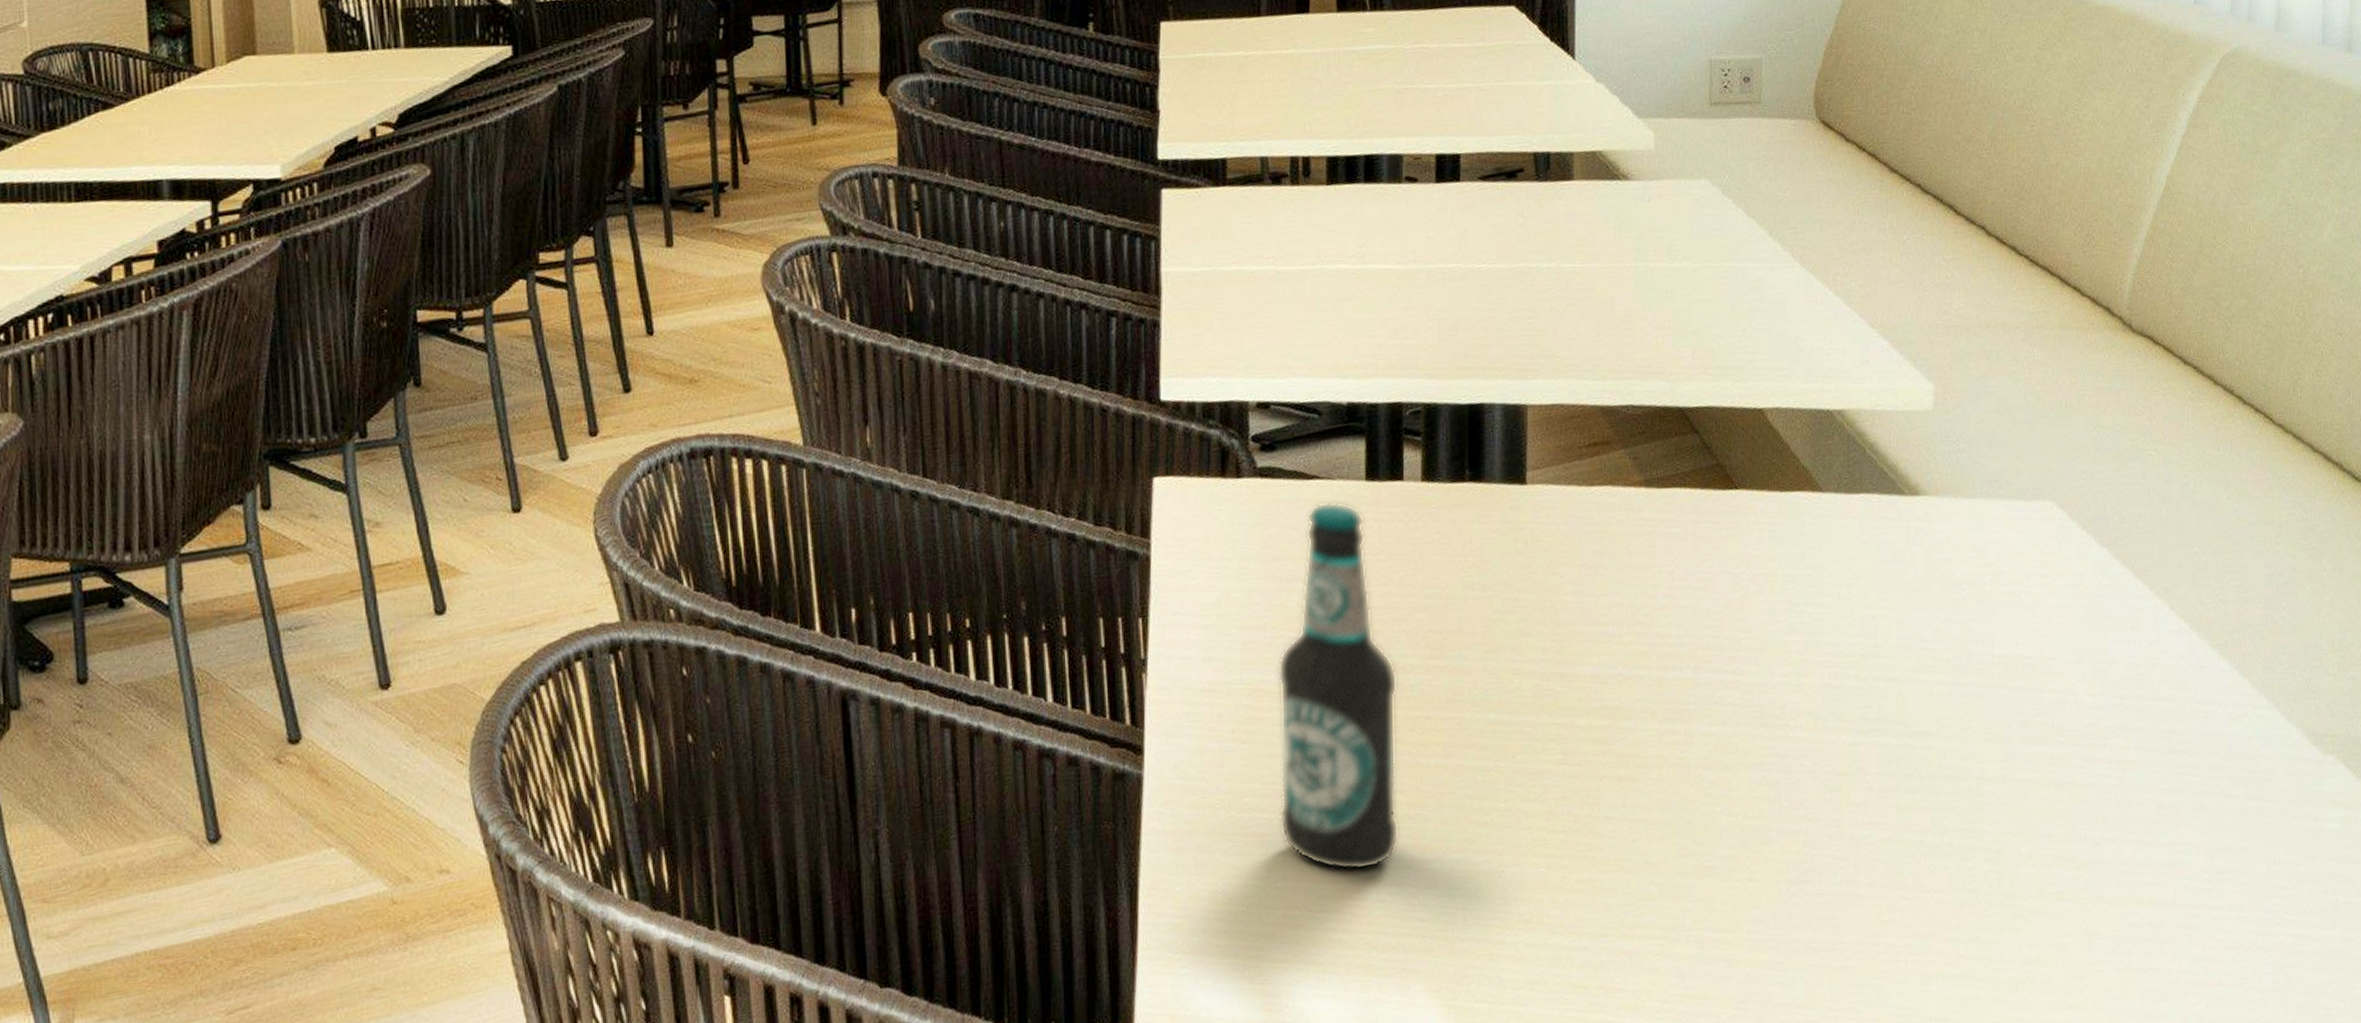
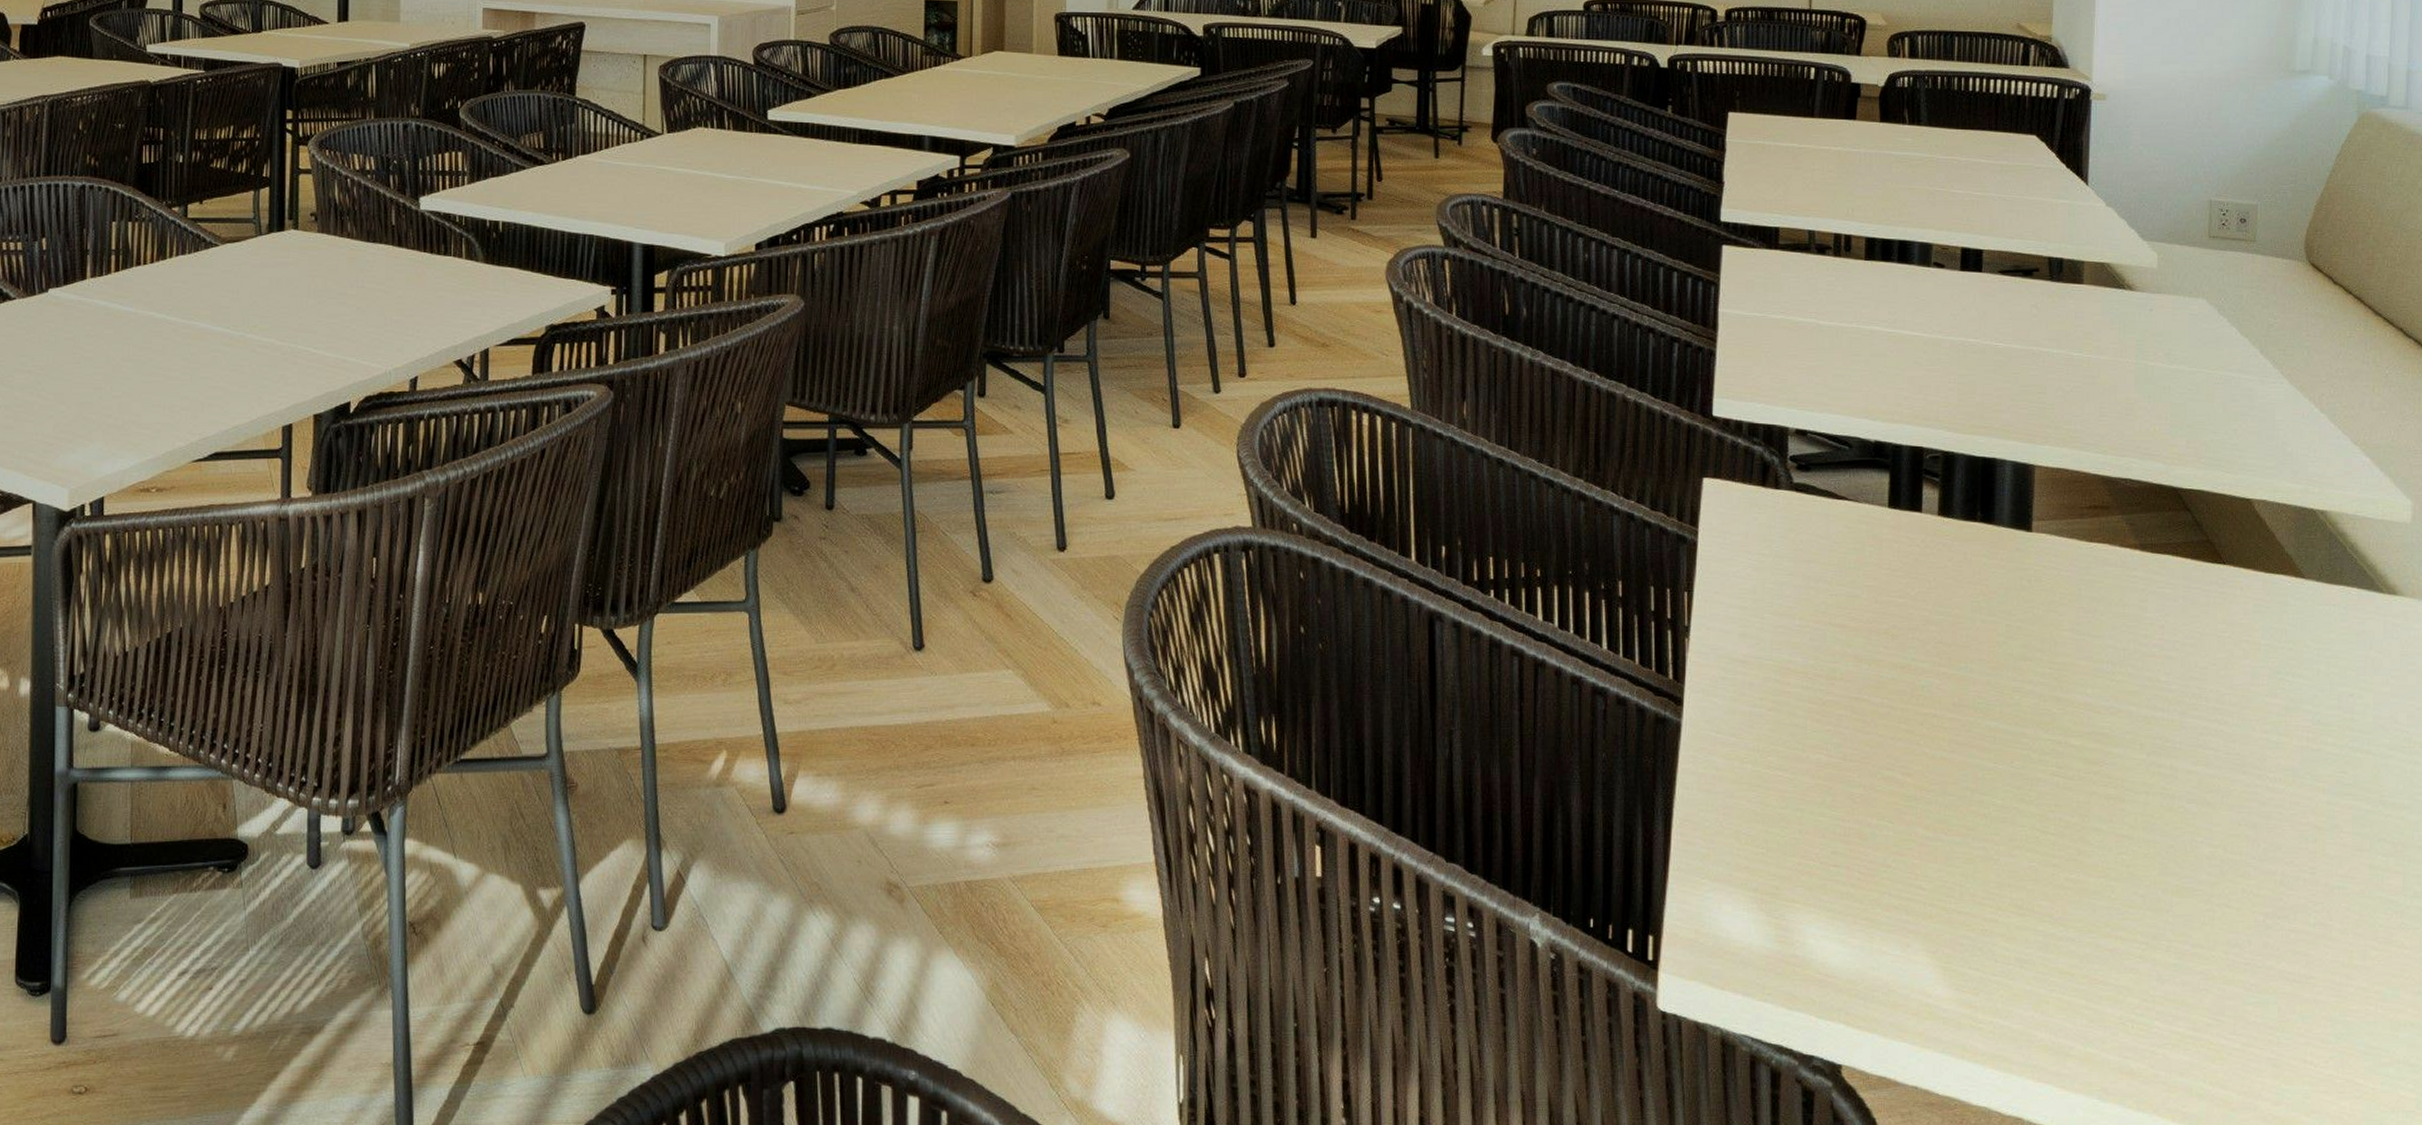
bottle: present [1278,501,1399,872] -> none [1800,520,1910,837]

